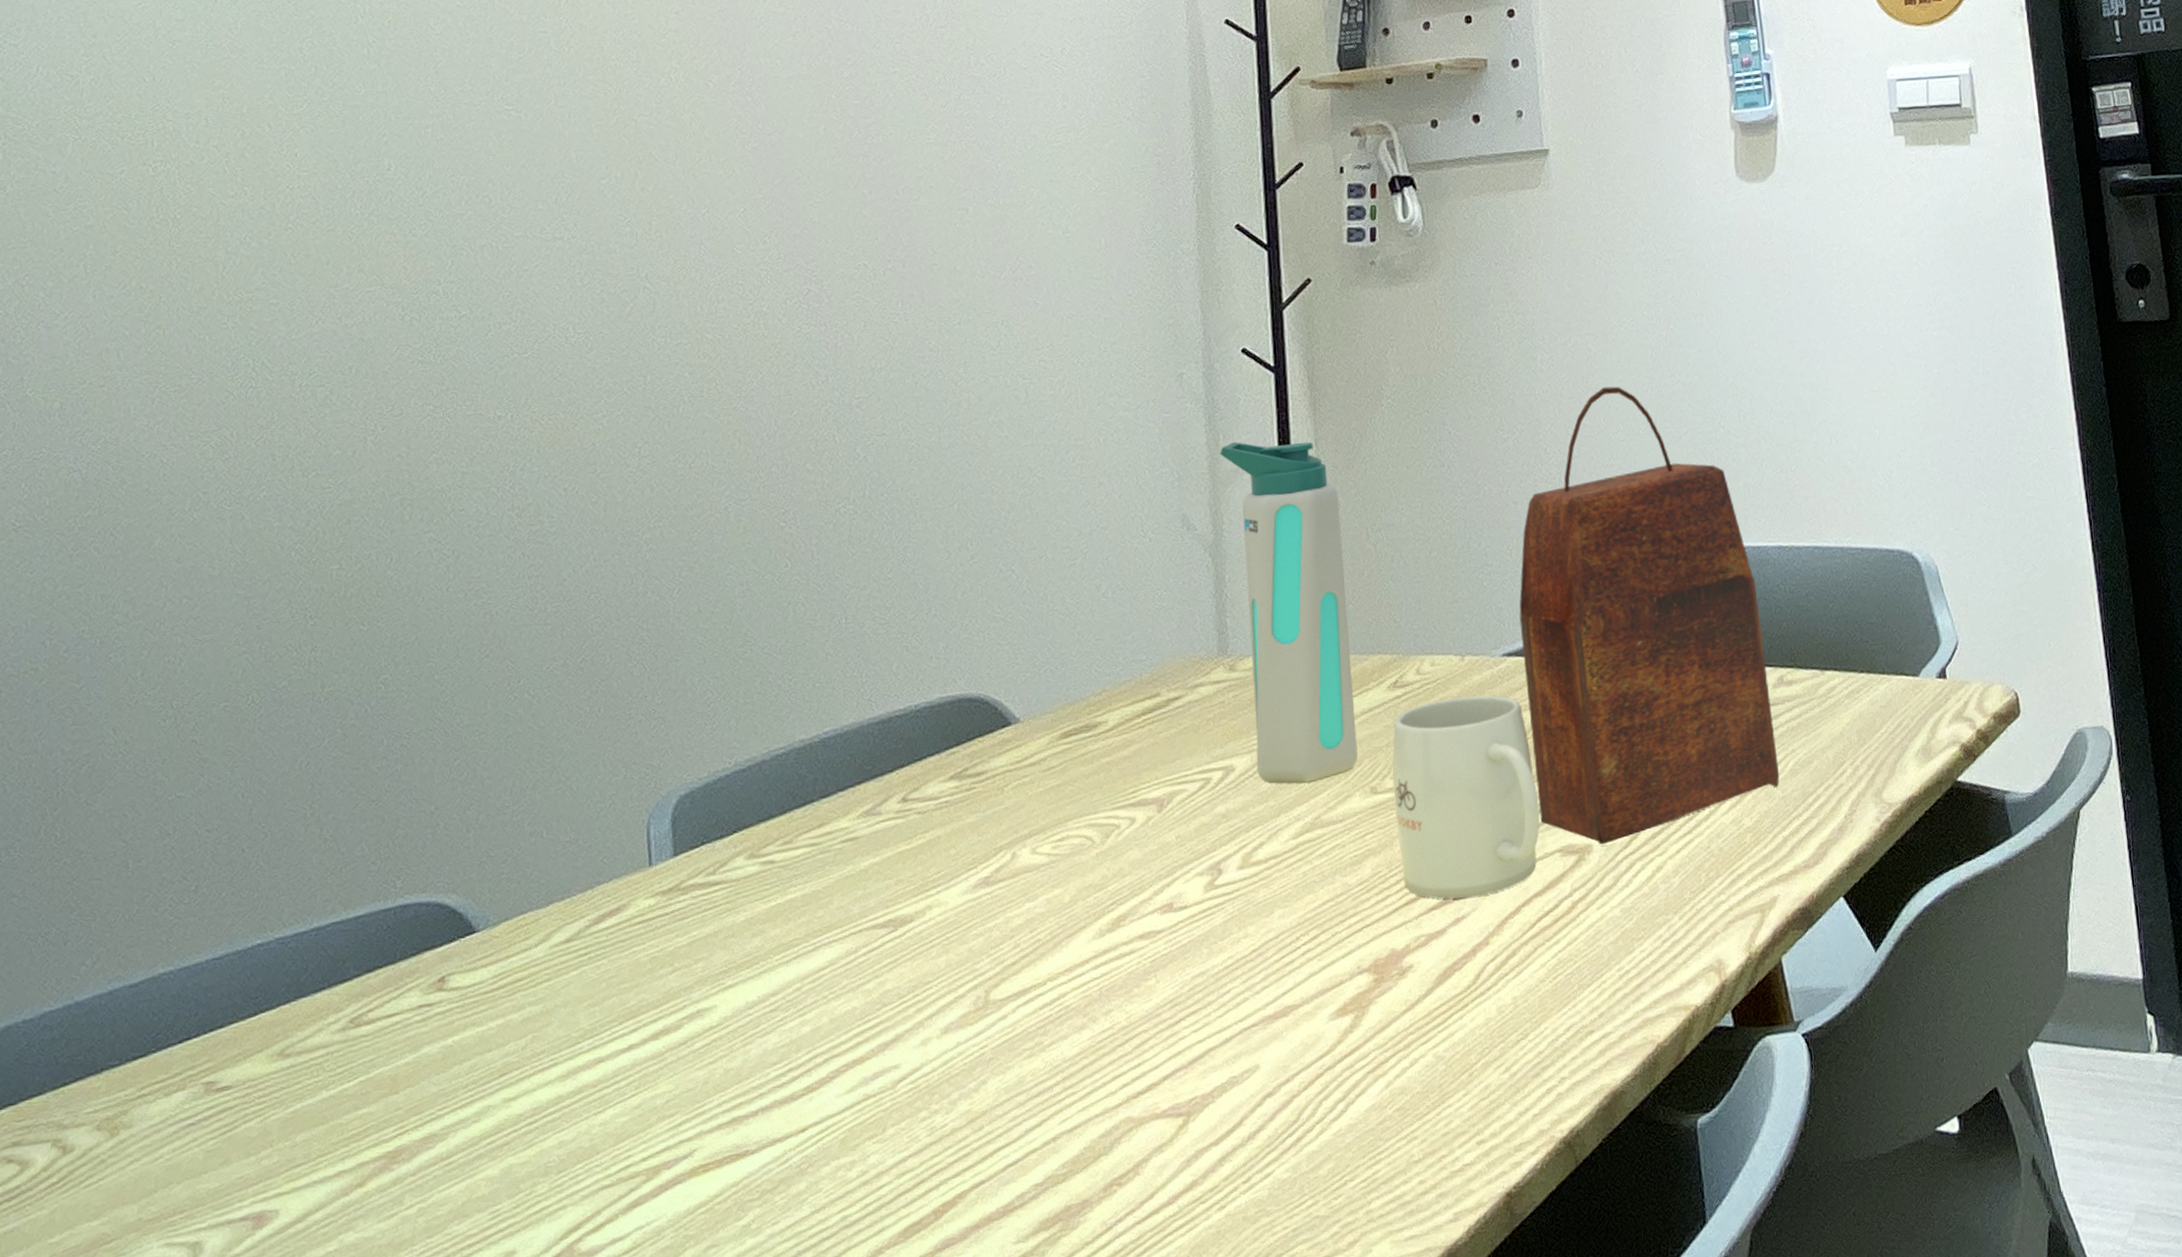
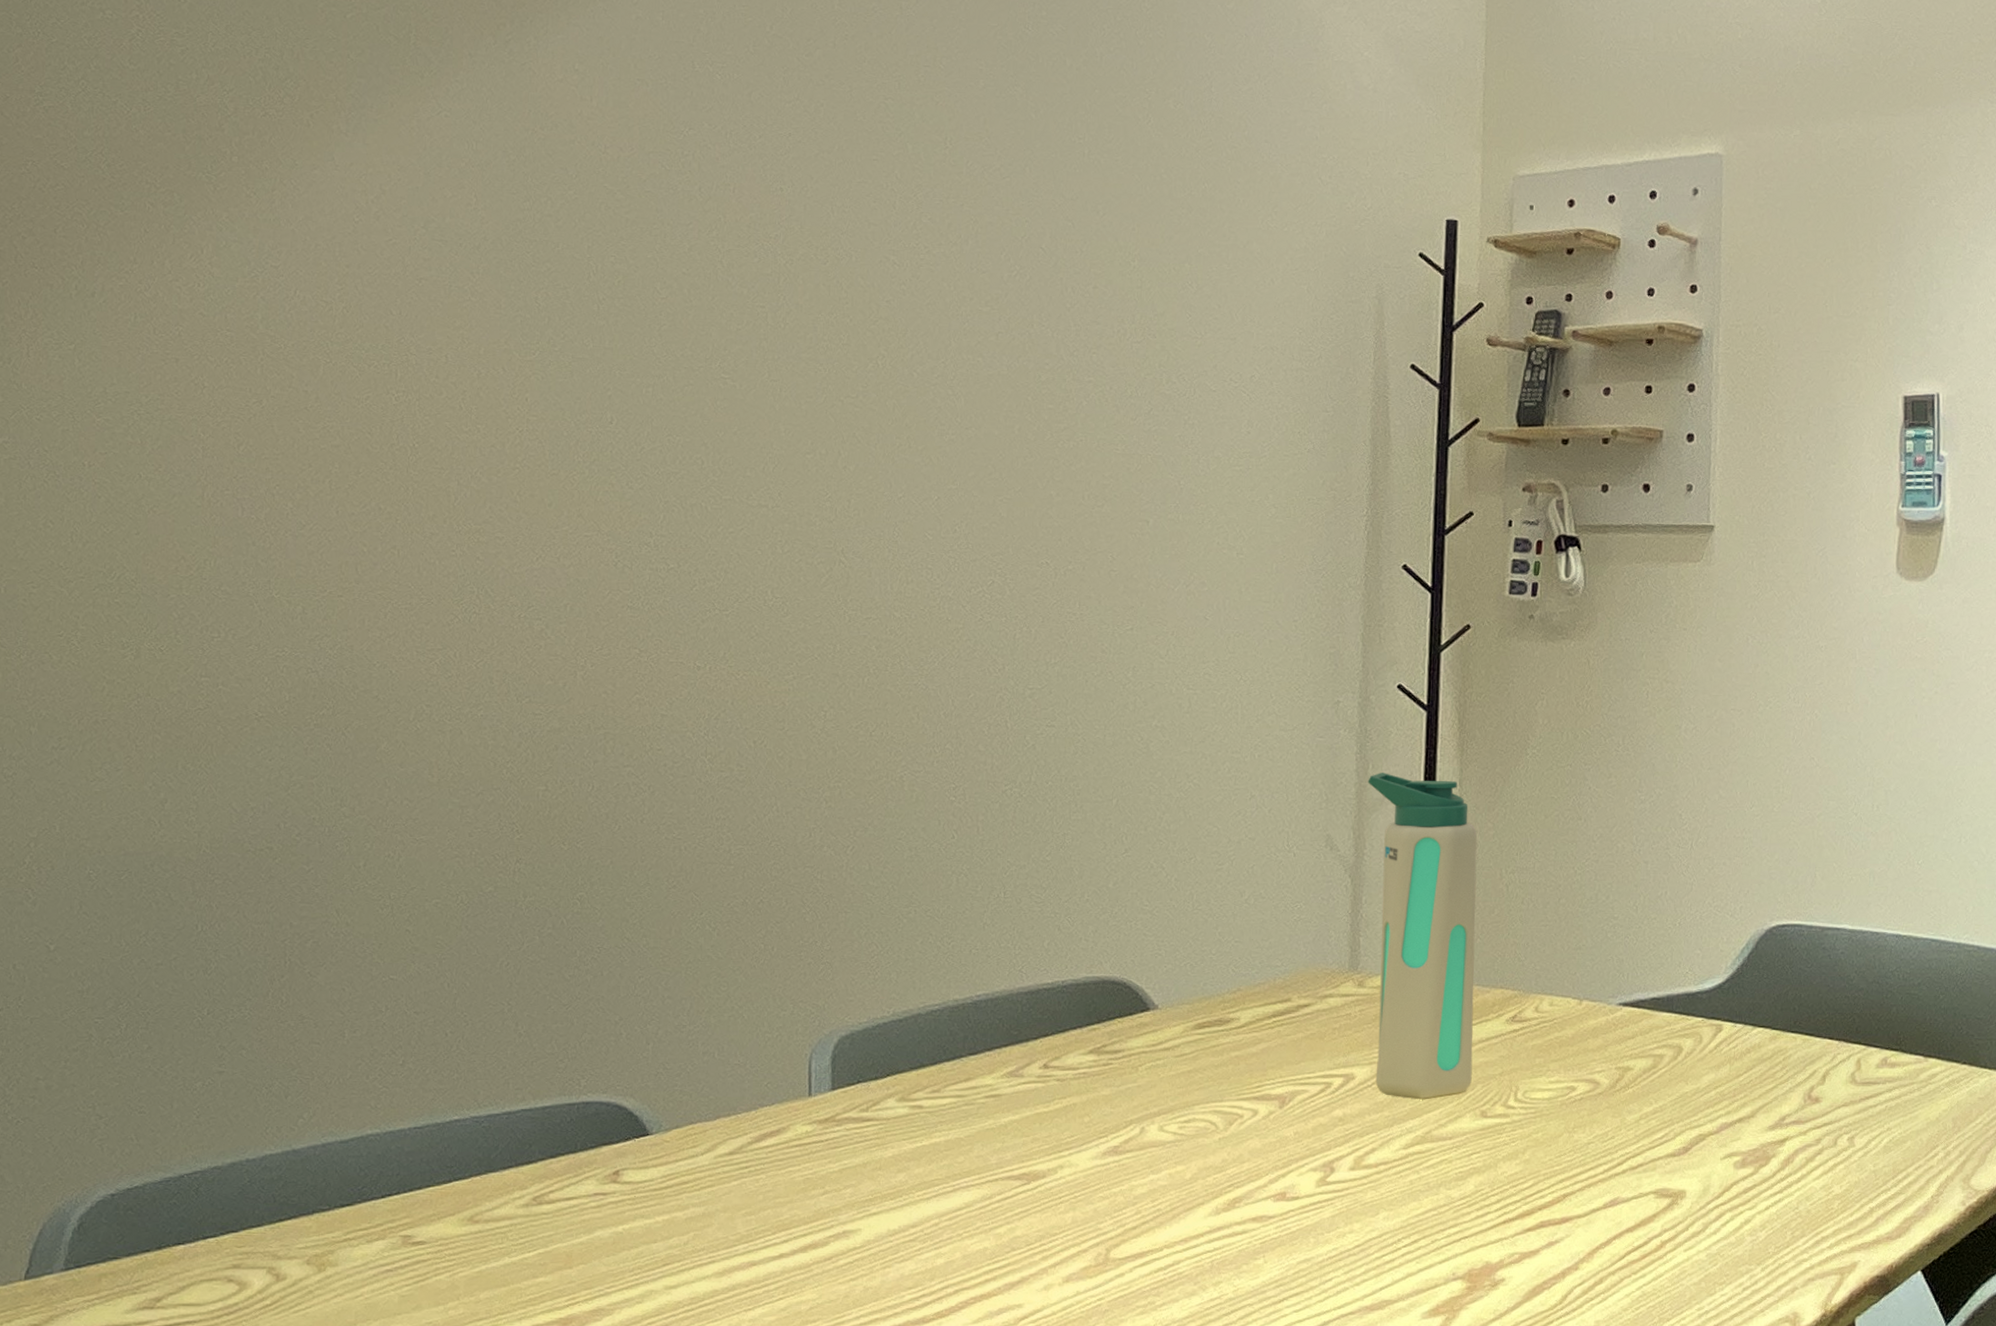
mug: present [1392,695,1540,899] -> none [1501,1038,1639,1224]
handbag: present [1519,386,1780,845] -> none [1638,761,1873,1192]

